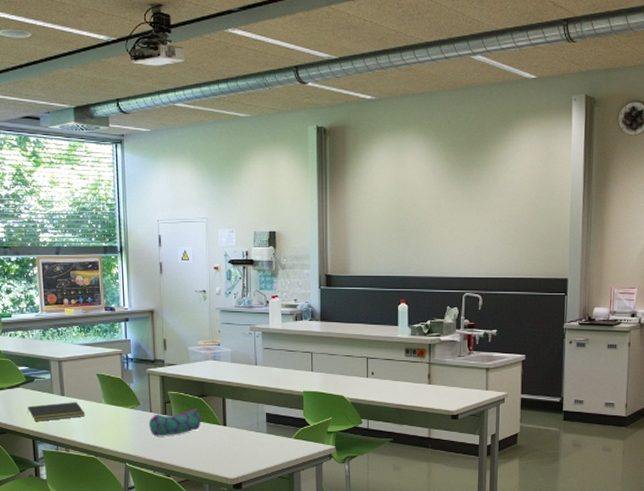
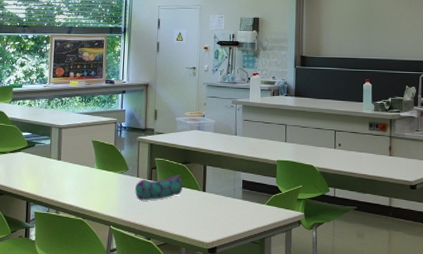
notepad: present [27,402,86,421] -> none [25,166,78,184]

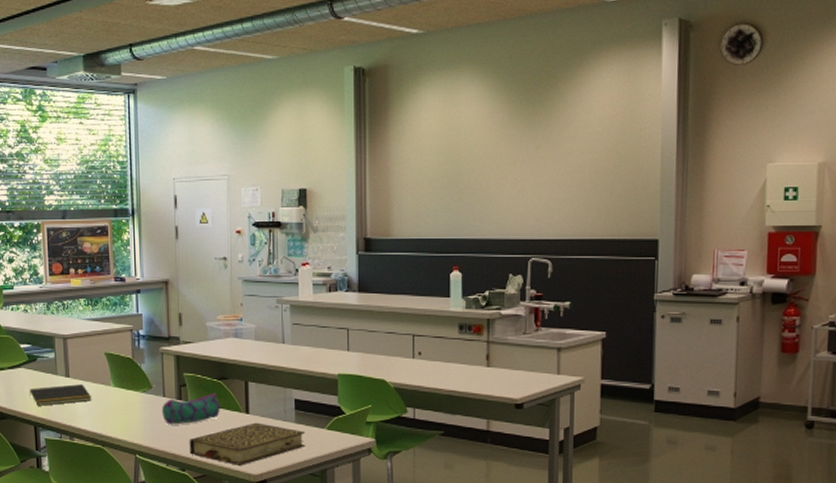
notepad: none [25,166,78,184] -> present [29,384,92,406]
book: none [155,199,250,235] -> present [189,422,306,465]

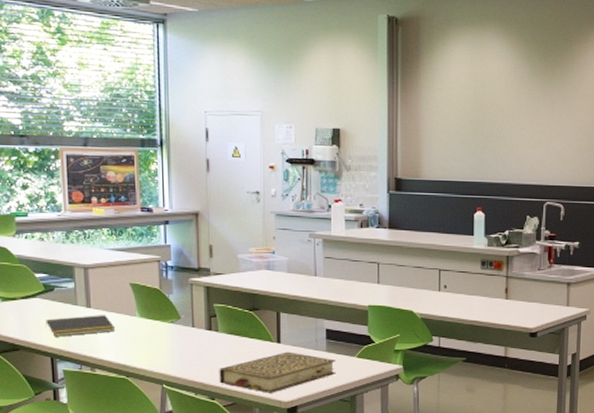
pencil case: present [162,393,220,425] -> none [191,323,251,355]

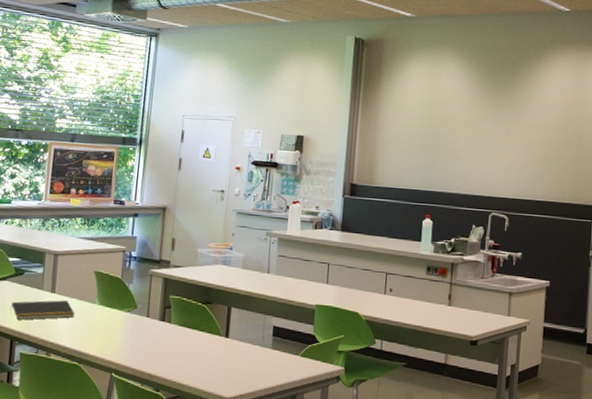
book: present [219,351,336,393] -> none [166,346,281,388]

